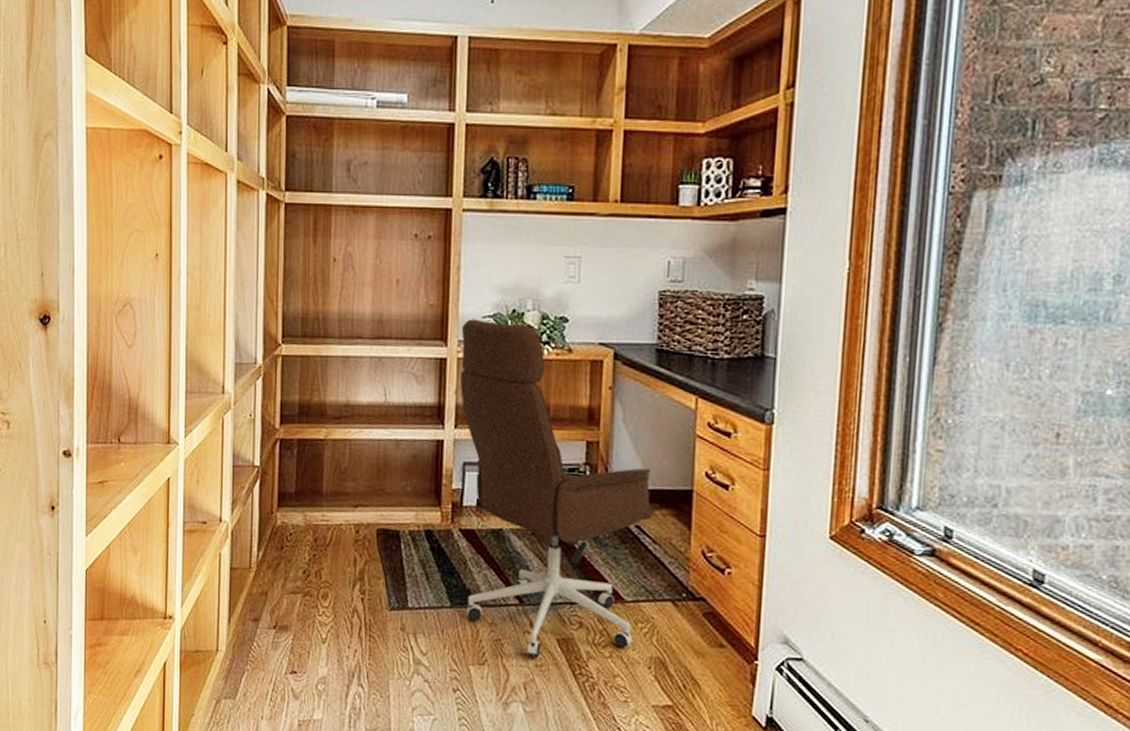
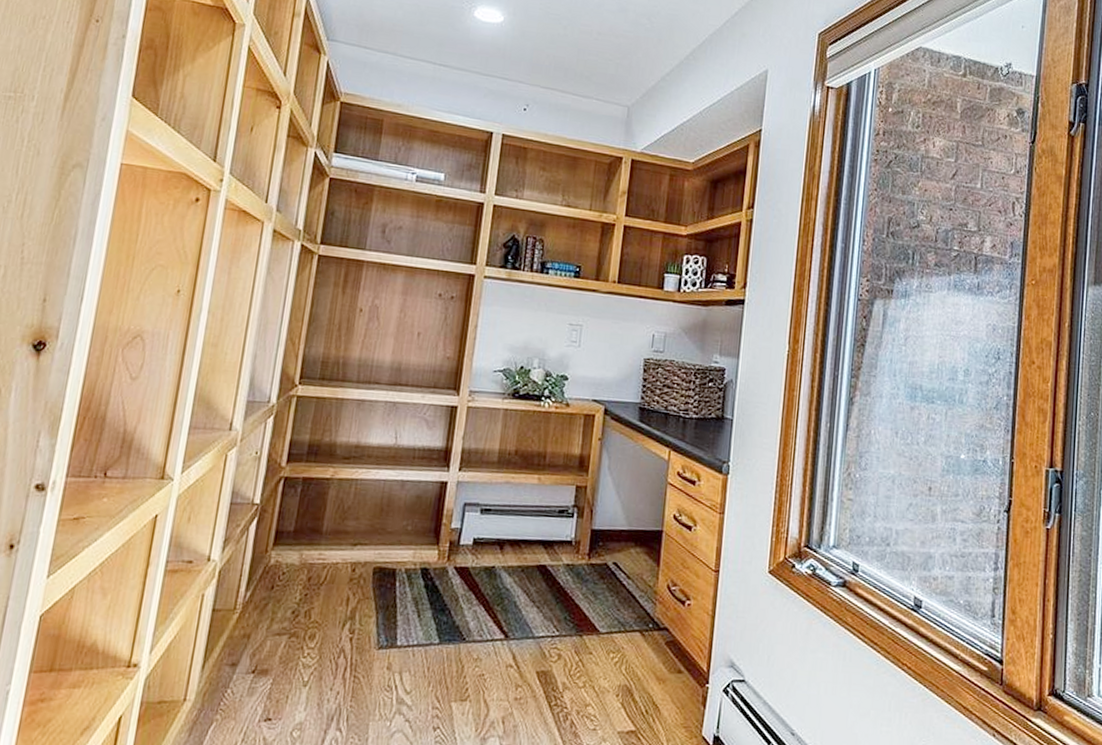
office chair: present [460,319,654,658] -> none [453,372,630,692]

